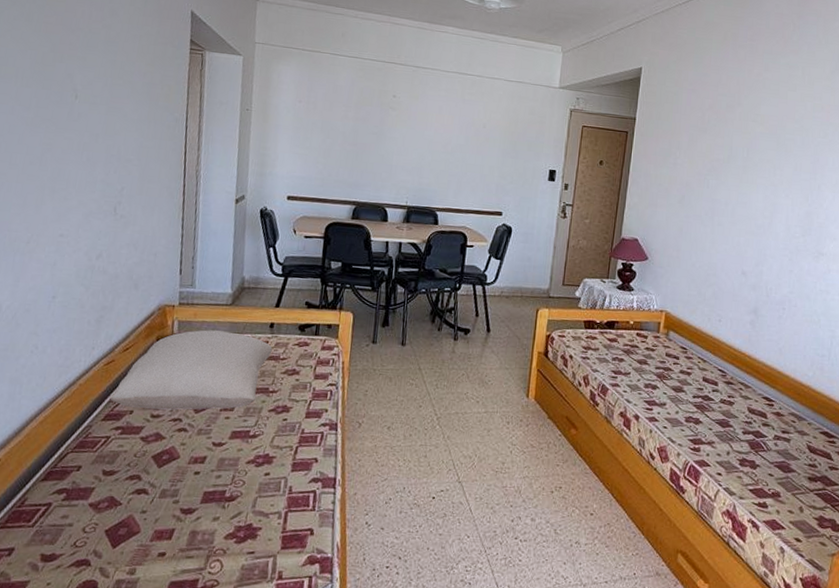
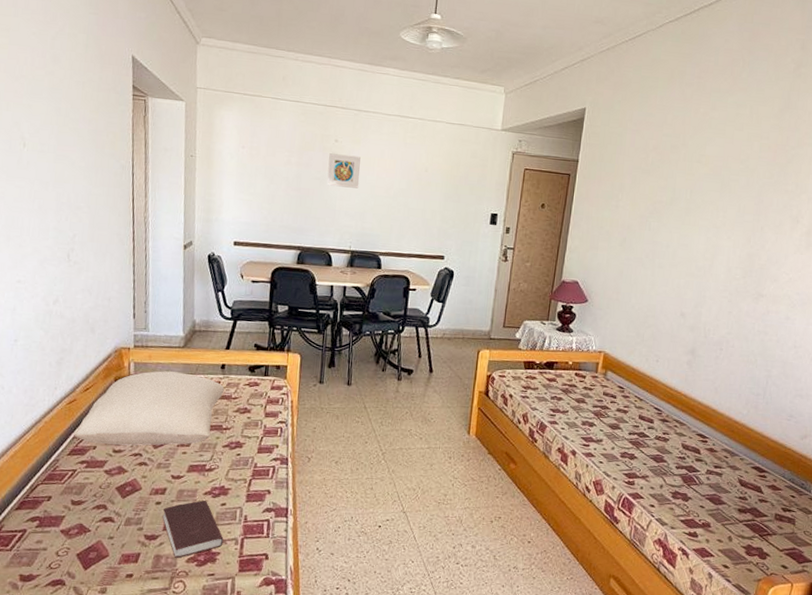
book: none [200,470,266,534] -> present [162,500,224,558]
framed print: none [384,108,419,144] -> present [327,153,361,189]

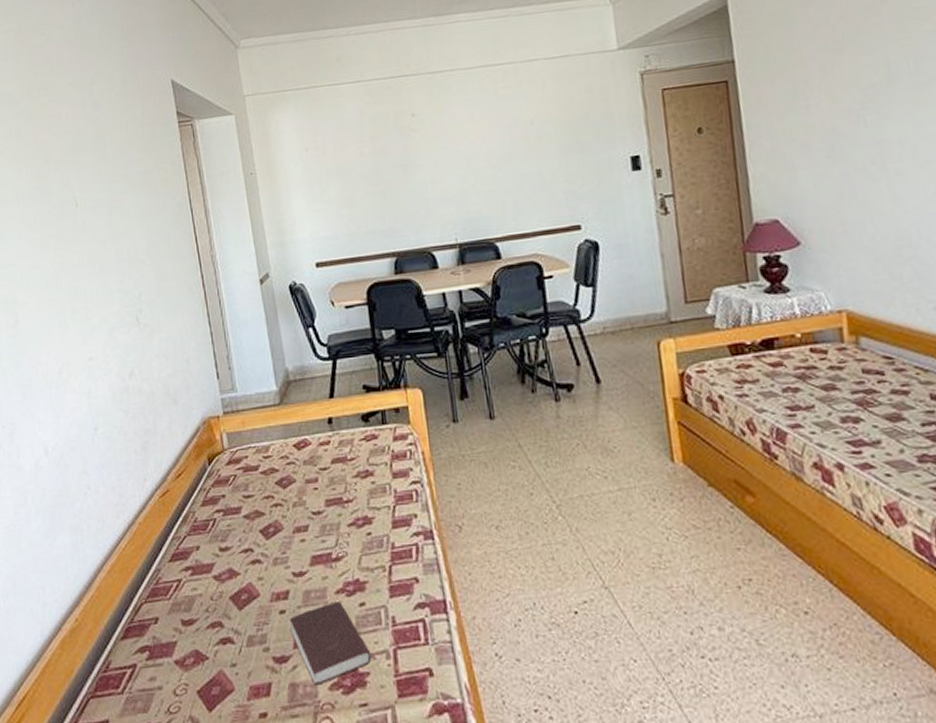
pillow: present [73,371,225,446] -> none [171,436,337,542]
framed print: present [327,153,361,189] -> none [408,126,452,171]

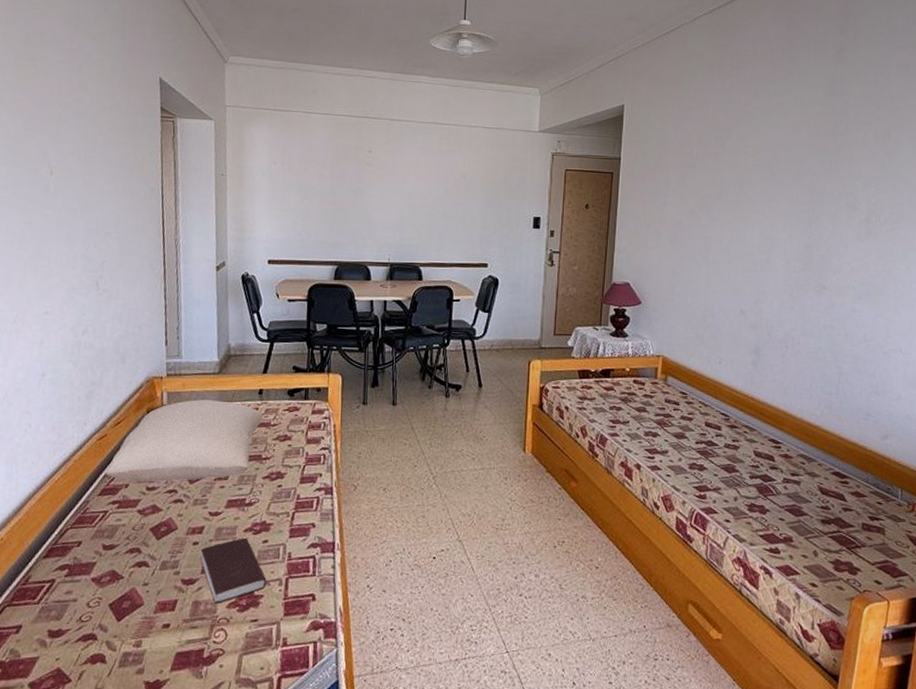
pillow: none [171,436,337,542] -> present [104,400,263,482]

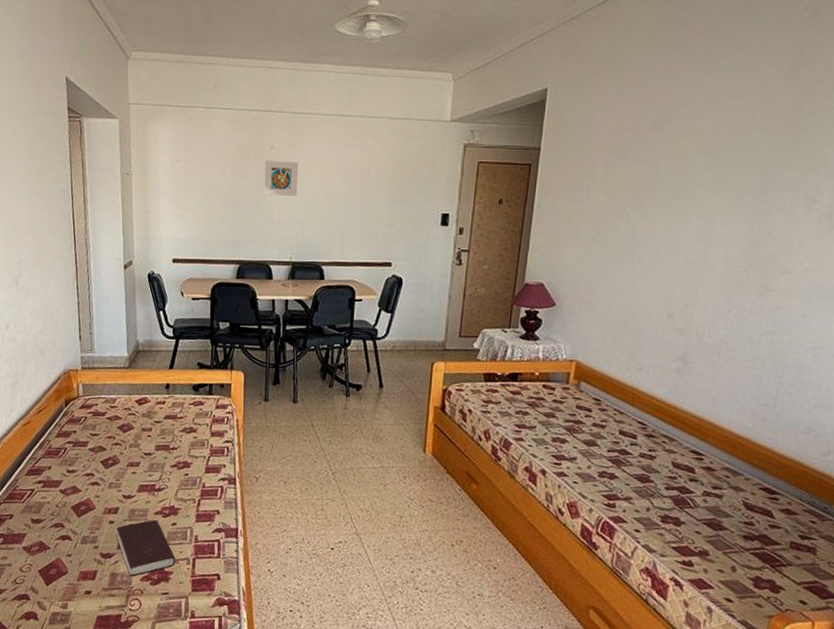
pillow: present [104,400,263,482] -> none [29,392,170,466]
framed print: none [362,164,396,199] -> present [264,161,298,196]

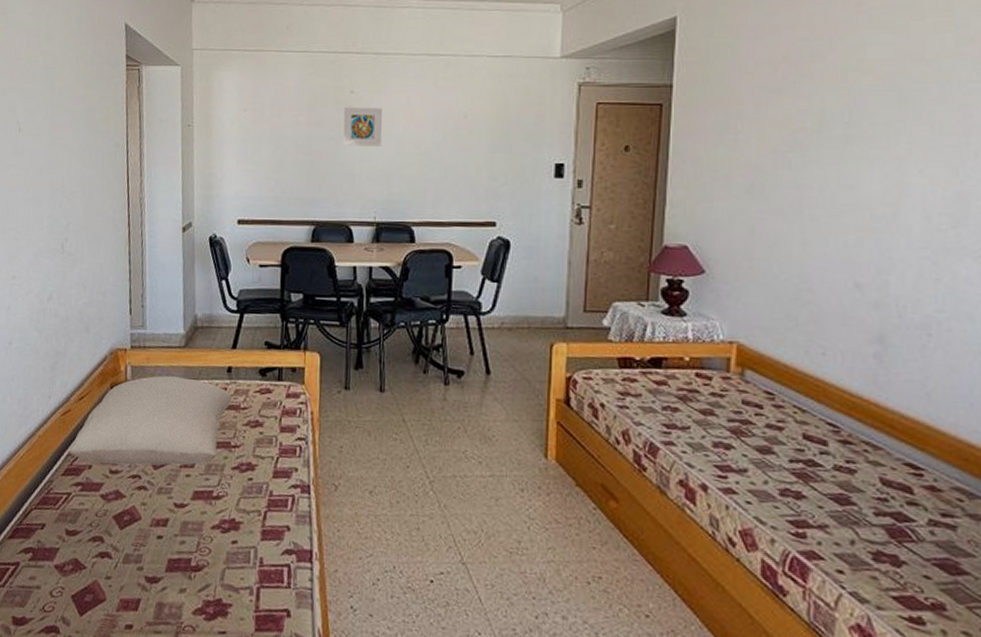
pillow: none [29,392,170,466] -> present [67,375,232,466]
book: present [116,520,176,577] -> none [164,536,236,608]

